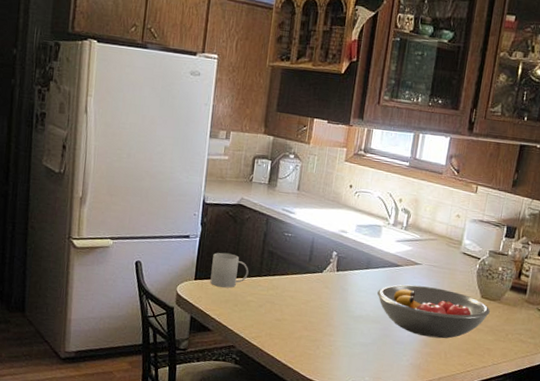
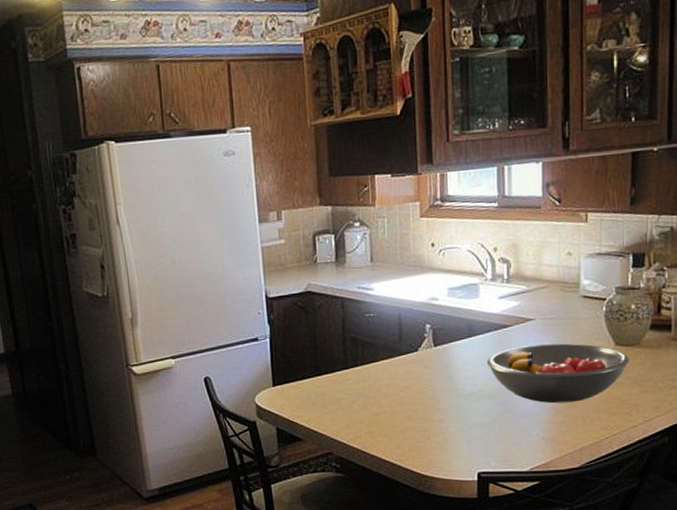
mug: present [210,252,249,288] -> none [288,349,333,390]

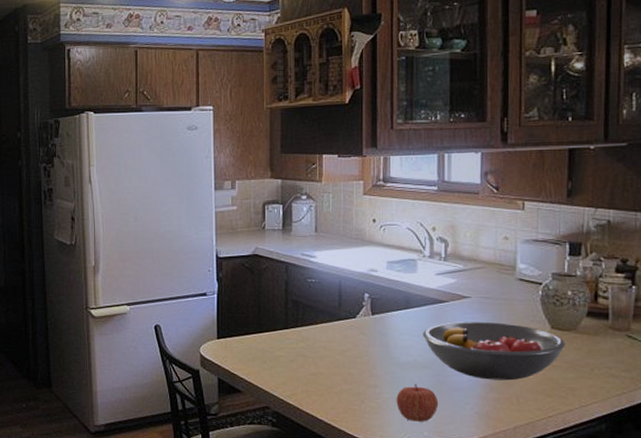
apple: none [462,414,505,453] -> present [396,384,439,422]

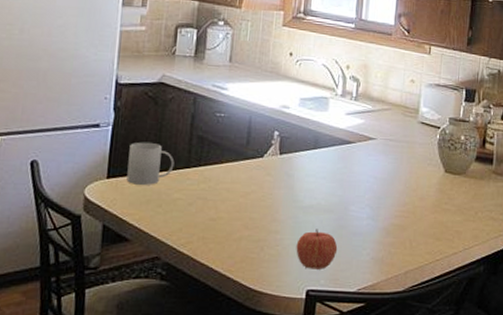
mug: none [233,307,274,344] -> present [126,142,175,185]
fruit bowl: present [423,322,566,381] -> none [328,164,457,225]

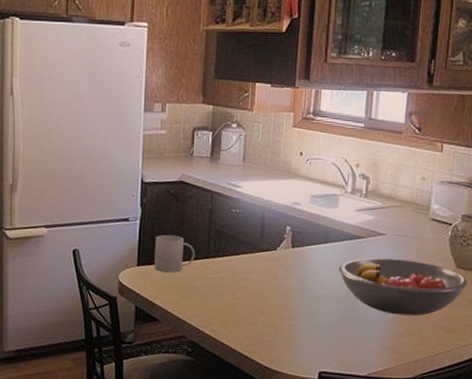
apple: present [296,229,338,269] -> none [308,317,348,354]
fruit bowl: none [328,164,457,225] -> present [339,258,469,316]

